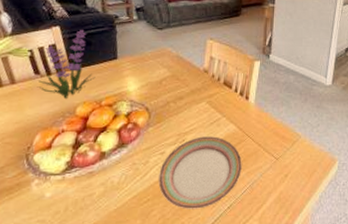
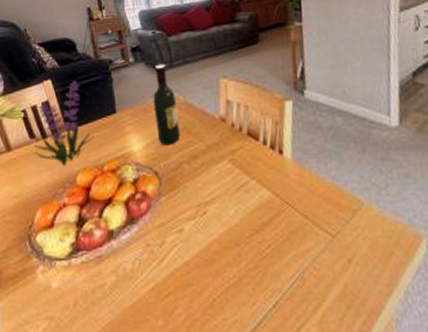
wine bottle: none [150,23,171,88] -> present [153,63,181,146]
plate: present [158,136,242,209] -> none [179,206,286,307]

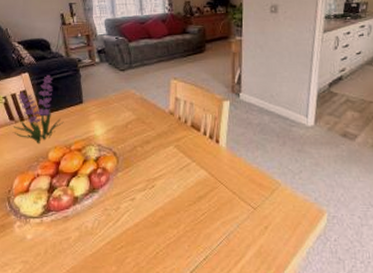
wine bottle: present [153,63,181,146] -> none [114,65,137,132]

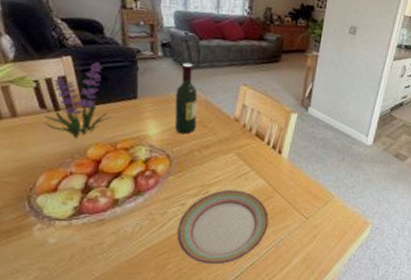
wine bottle: none [114,65,137,132] -> present [174,62,198,134]
plate: none [131,182,216,259] -> present [176,189,269,265]

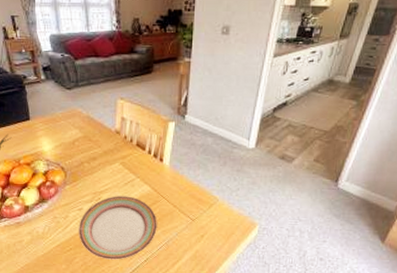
wine bottle: present [174,62,198,134] -> none [61,83,83,149]

